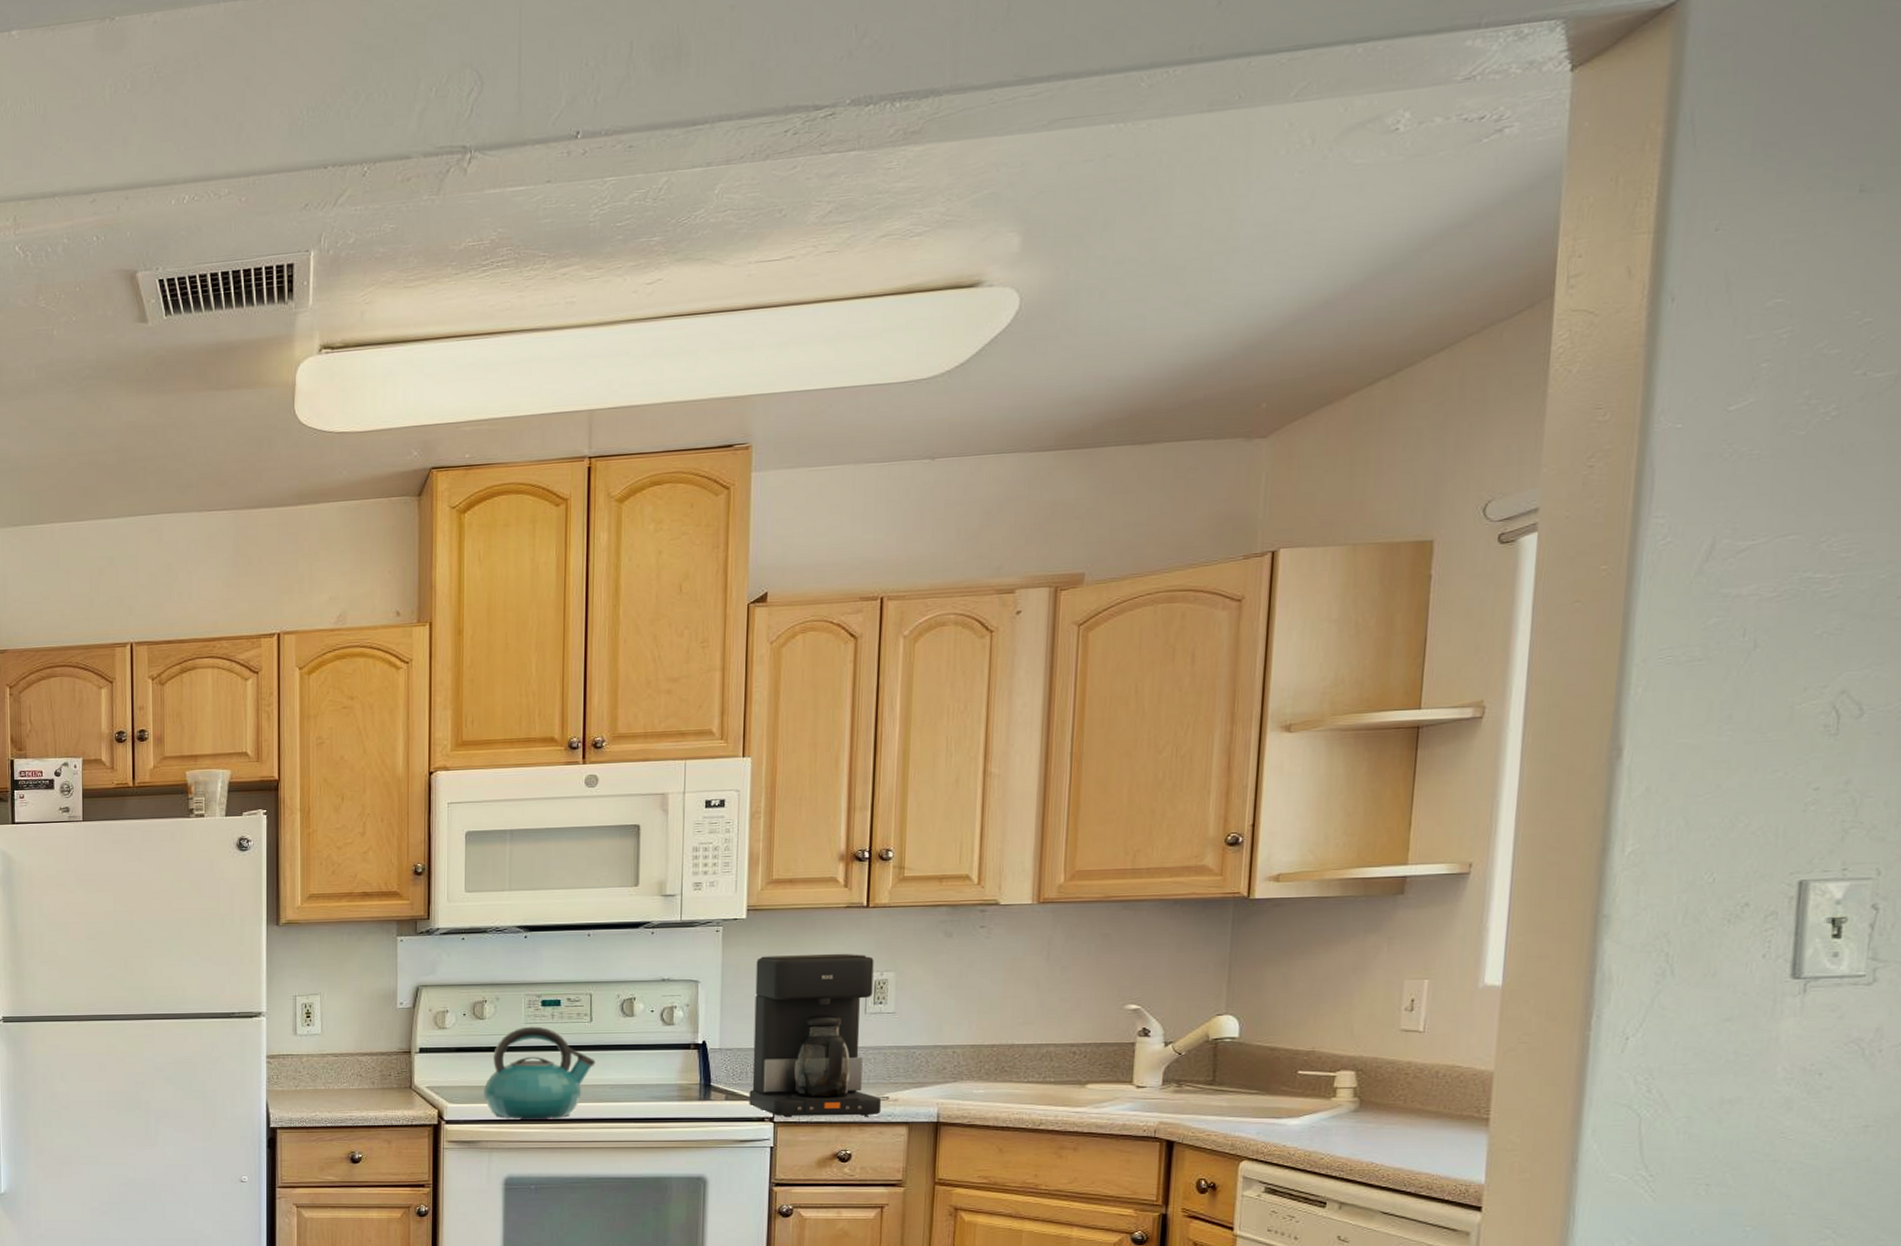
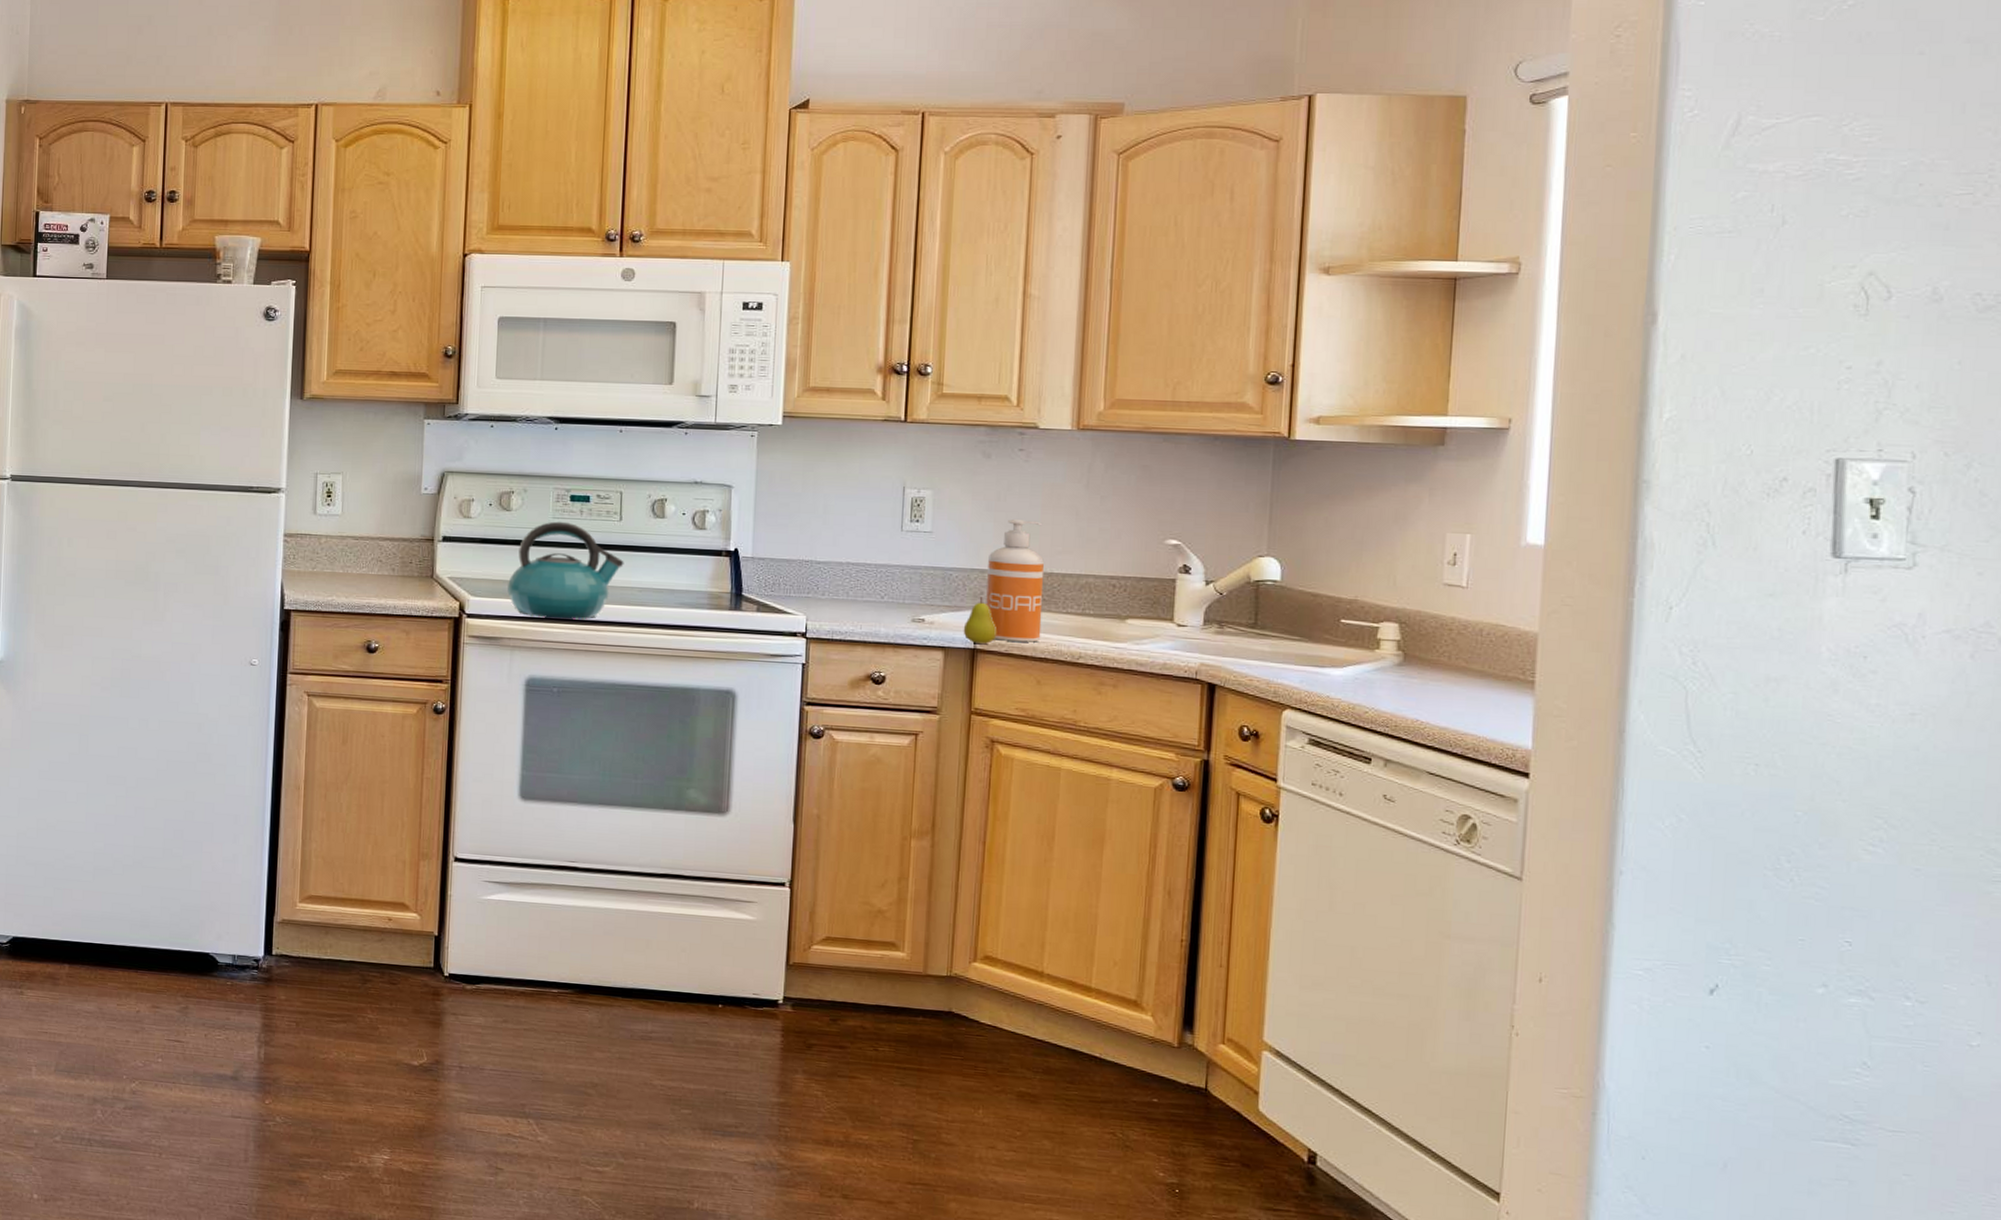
coffee maker: present [749,953,882,1118] -> none [781,465,917,638]
fruit: none [926,1072,960,1117] -> present [963,597,998,644]
soap dispenser: none [949,995,1006,1113] -> present [986,519,1045,642]

